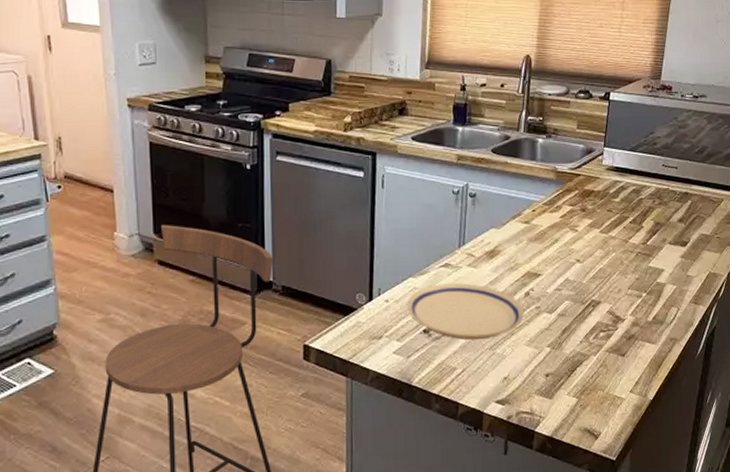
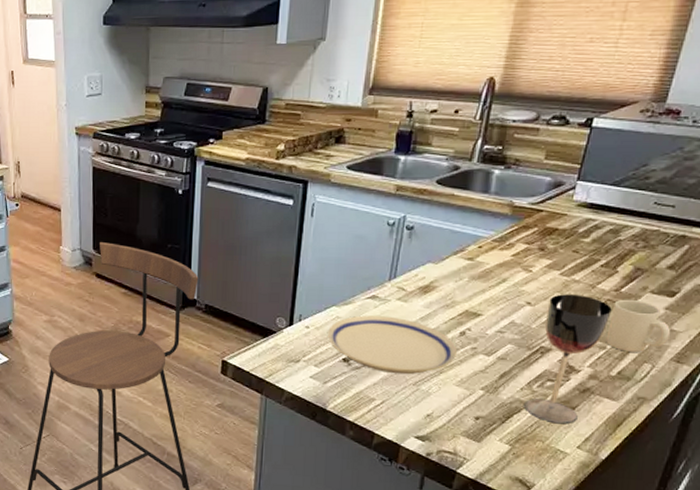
wineglass: none [584,249,643,372] -> present [524,294,612,424]
mug: none [641,250,688,299] -> present [606,299,671,353]

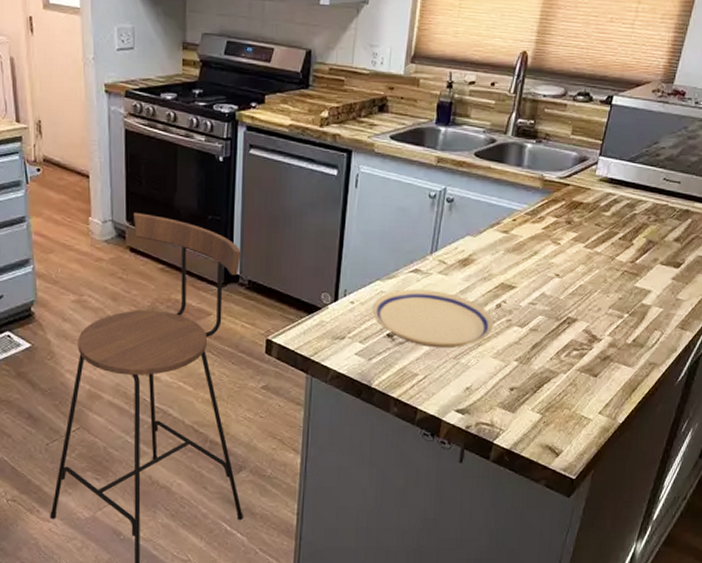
wineglass: present [524,294,612,424] -> none [553,266,628,391]
mug: present [606,299,671,353] -> none [623,270,677,321]

